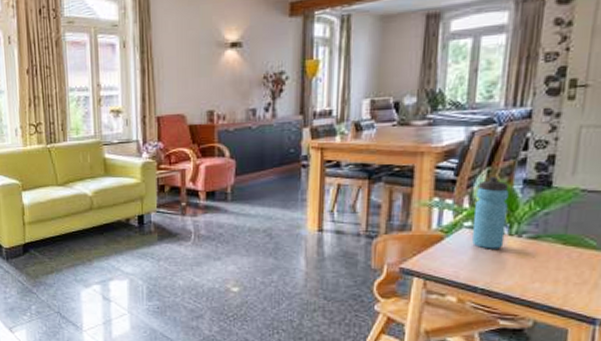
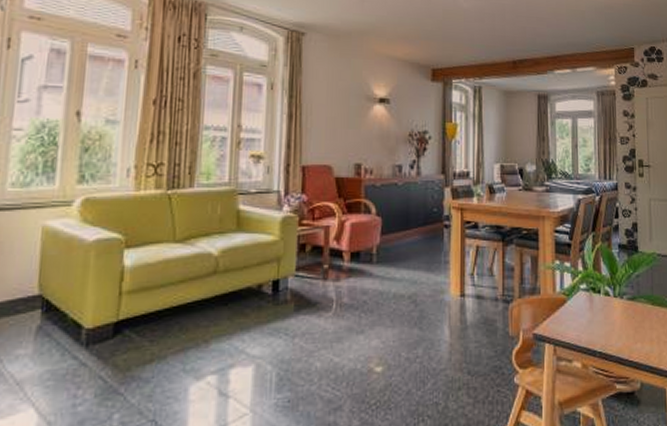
water bottle: present [471,177,509,249] -> none [587,241,611,311]

